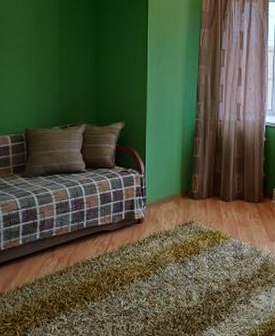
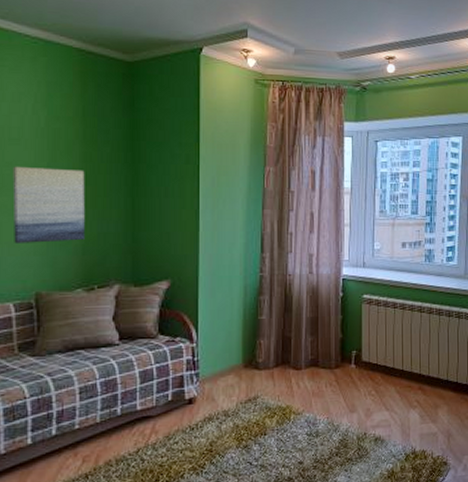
wall art: none [10,30,61,90] -> present [12,166,85,243]

